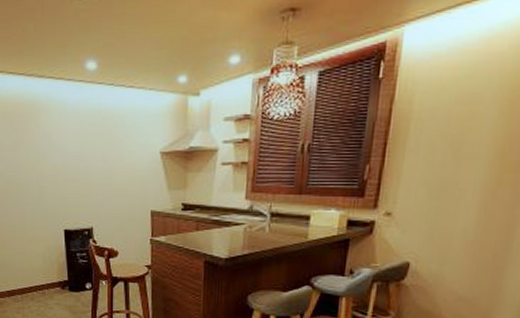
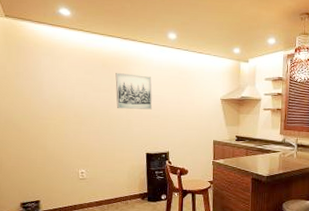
wall art: none [20,124,70,172] -> present [115,73,153,110]

